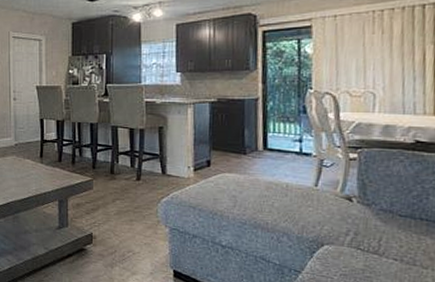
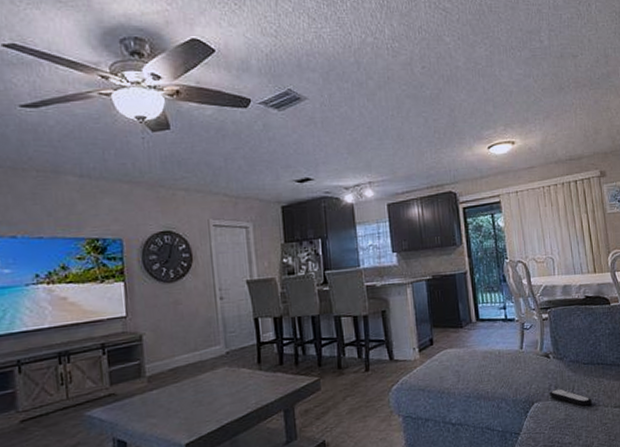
remote control: none [345,236,405,262] -> present [548,388,592,407]

